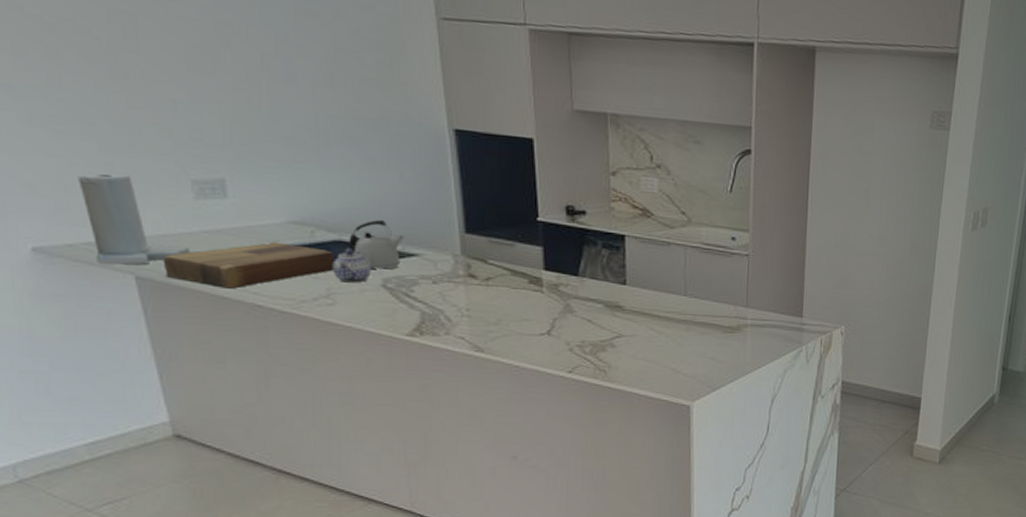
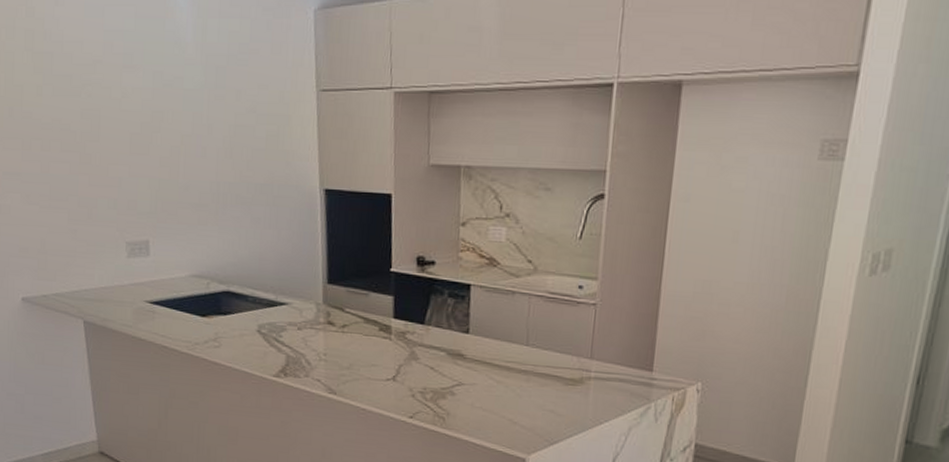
paper towel: present [78,172,190,265] -> none [54,237,121,312]
cutting board: present [162,241,334,289] -> none [102,292,222,332]
teapot: present [332,248,372,283] -> none [220,298,250,328]
kettle: present [349,220,405,270] -> none [234,273,278,317]

